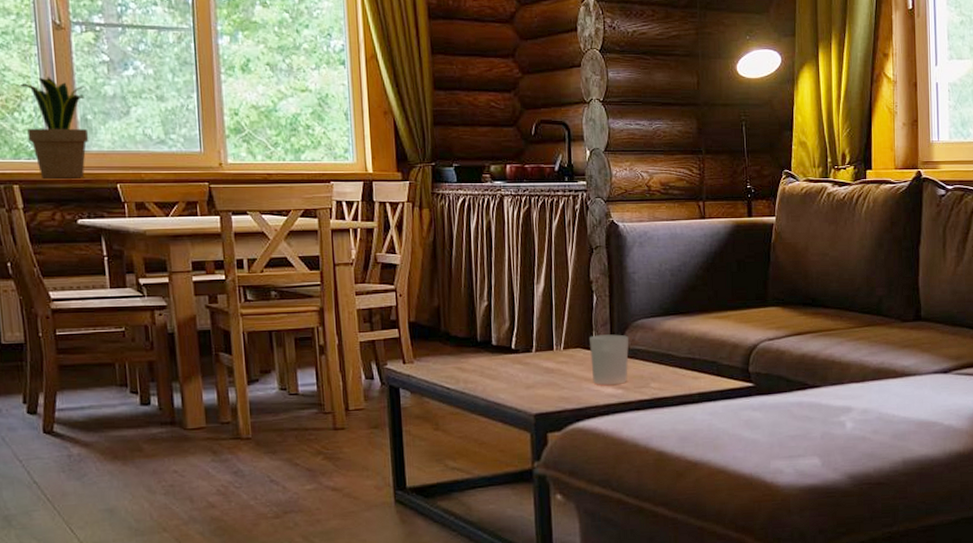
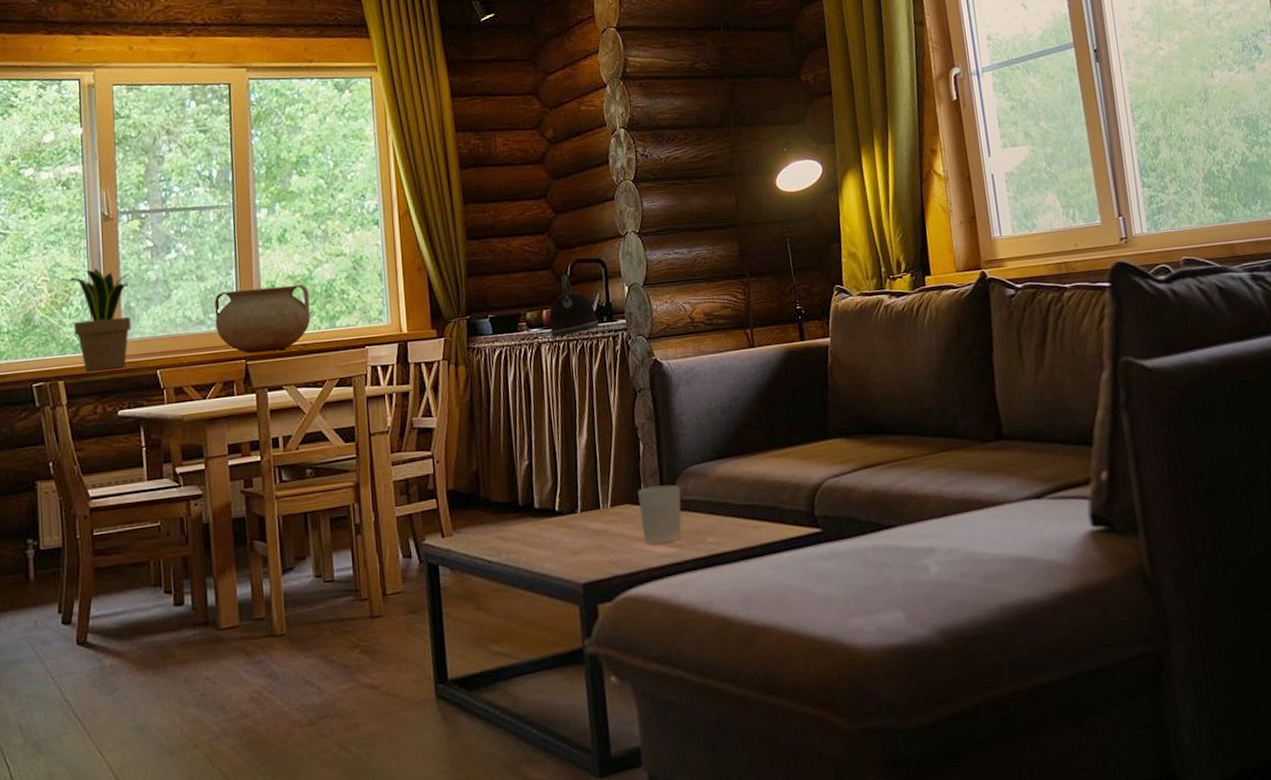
ceramic pot: none [175,115,275,178] -> present [214,284,311,354]
kettle: none [512,133,560,192] -> present [548,275,599,338]

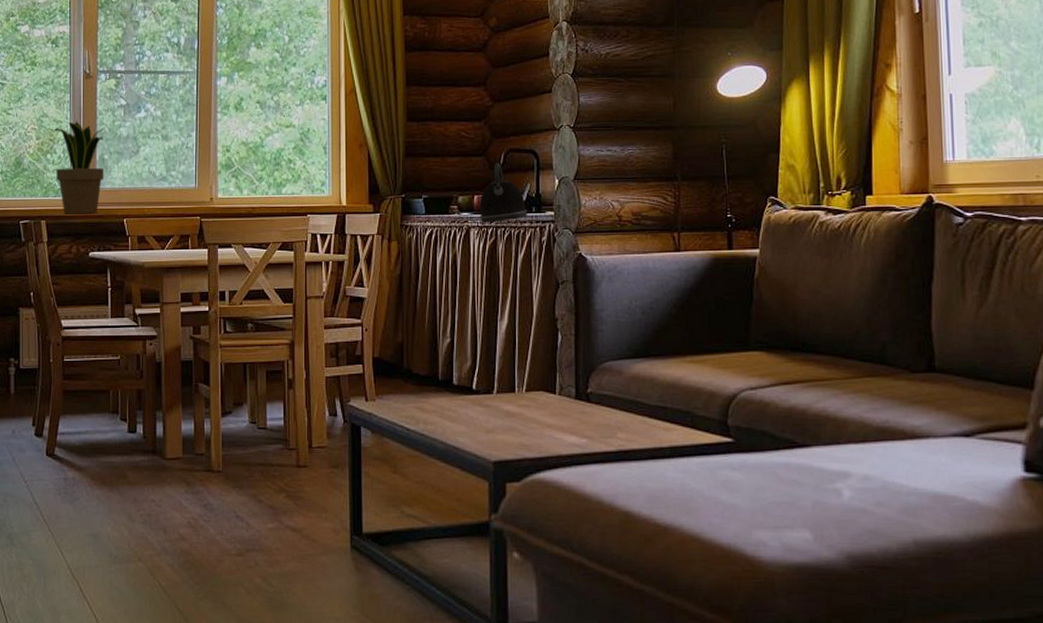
ceramic pot: present [214,284,311,354] -> none [176,151,259,212]
candle holder: present [637,484,682,545] -> none [552,377,595,434]

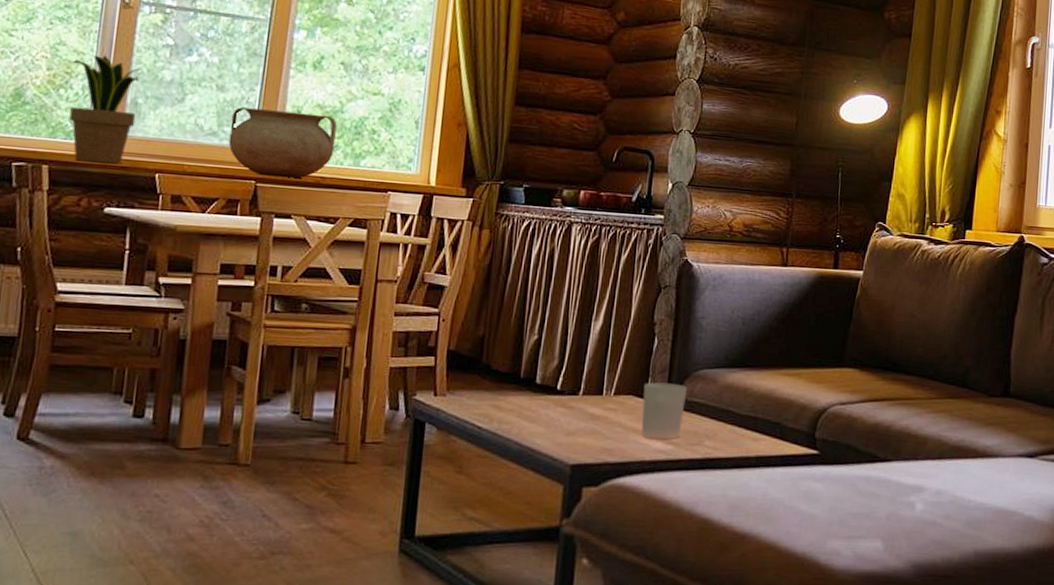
ceramic pot: none [176,151,259,212] -> present [228,107,337,179]
kettle: present [479,163,527,223] -> none [584,159,636,221]
candle holder: none [552,377,595,434] -> present [641,382,688,440]

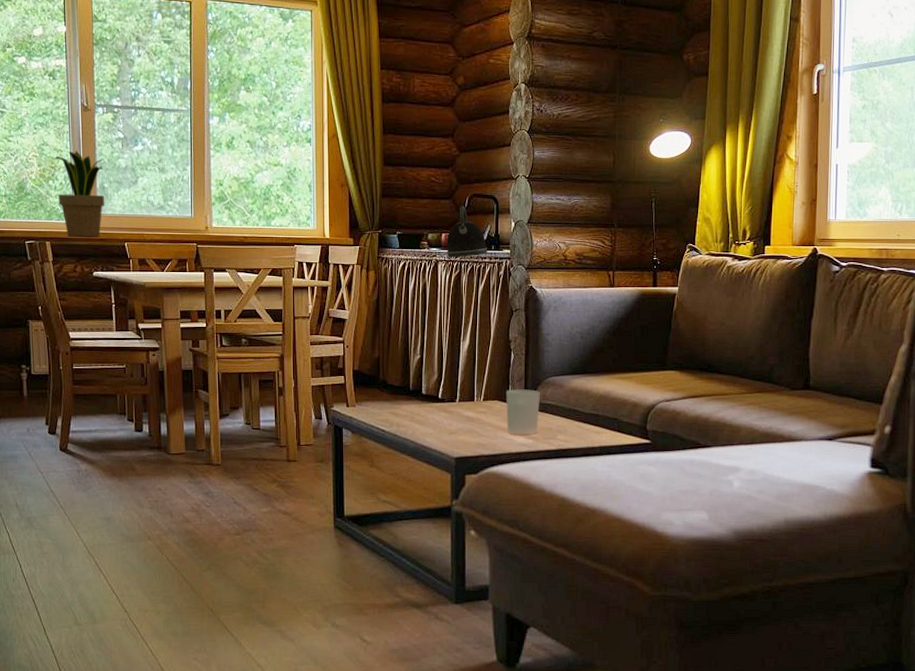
ceramic pot: present [228,107,337,179] -> none [173,185,251,240]
kettle: none [584,159,636,221] -> present [446,206,487,258]

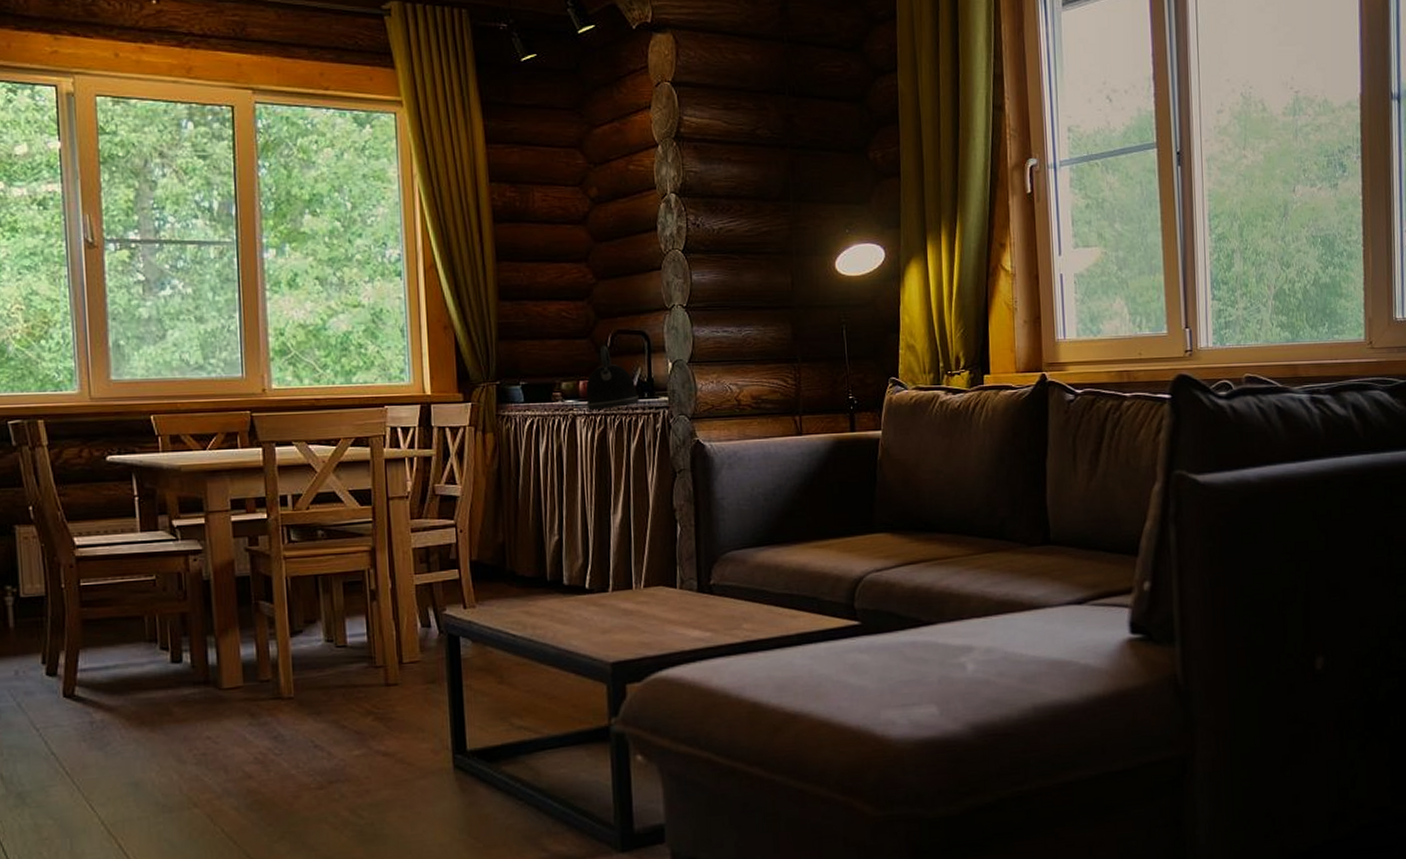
potted plant: present [53,151,105,237] -> none [45,300,121,412]
candle holder: present [505,389,541,436] -> none [672,569,718,629]

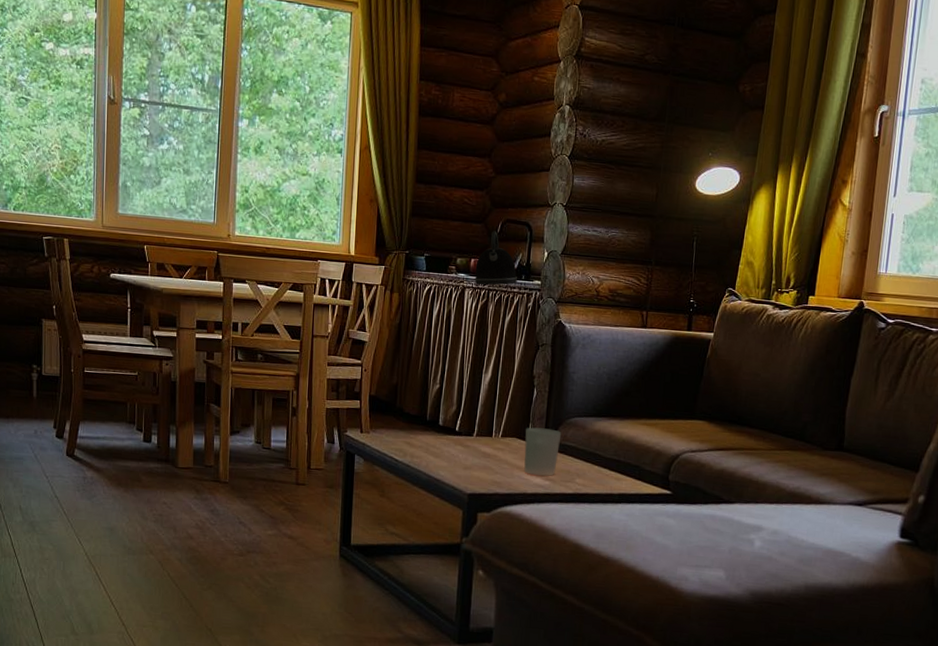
candle holder: none [672,569,718,629] -> present [524,427,562,477]

